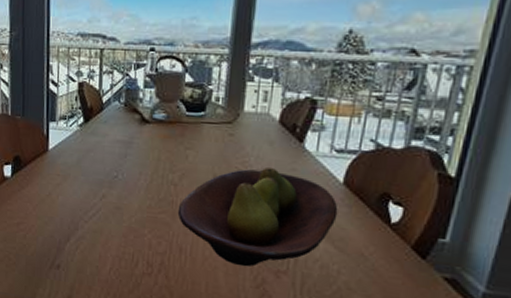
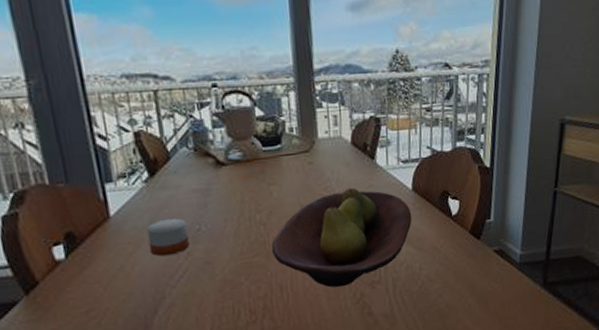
candle: none [73,160,107,194] -> present [146,218,189,257]

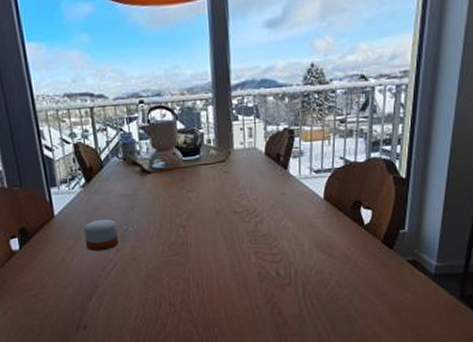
fruit bowl: present [271,187,412,288] -> none [189,195,323,288]

